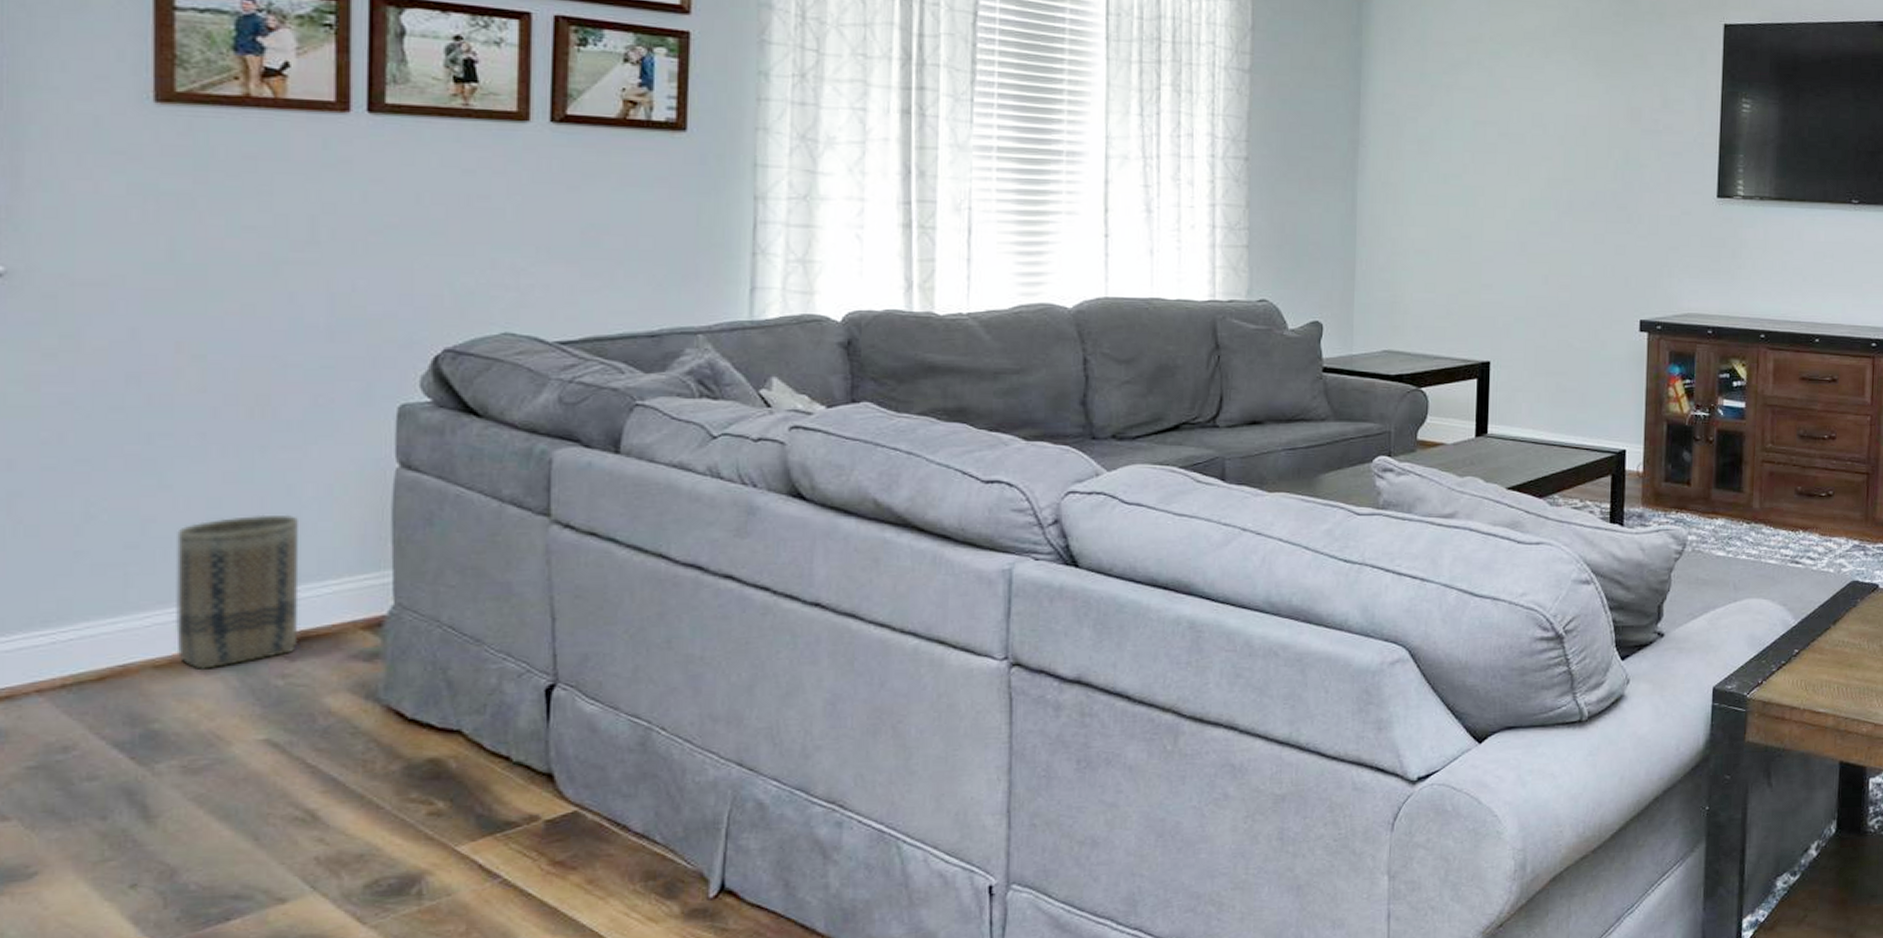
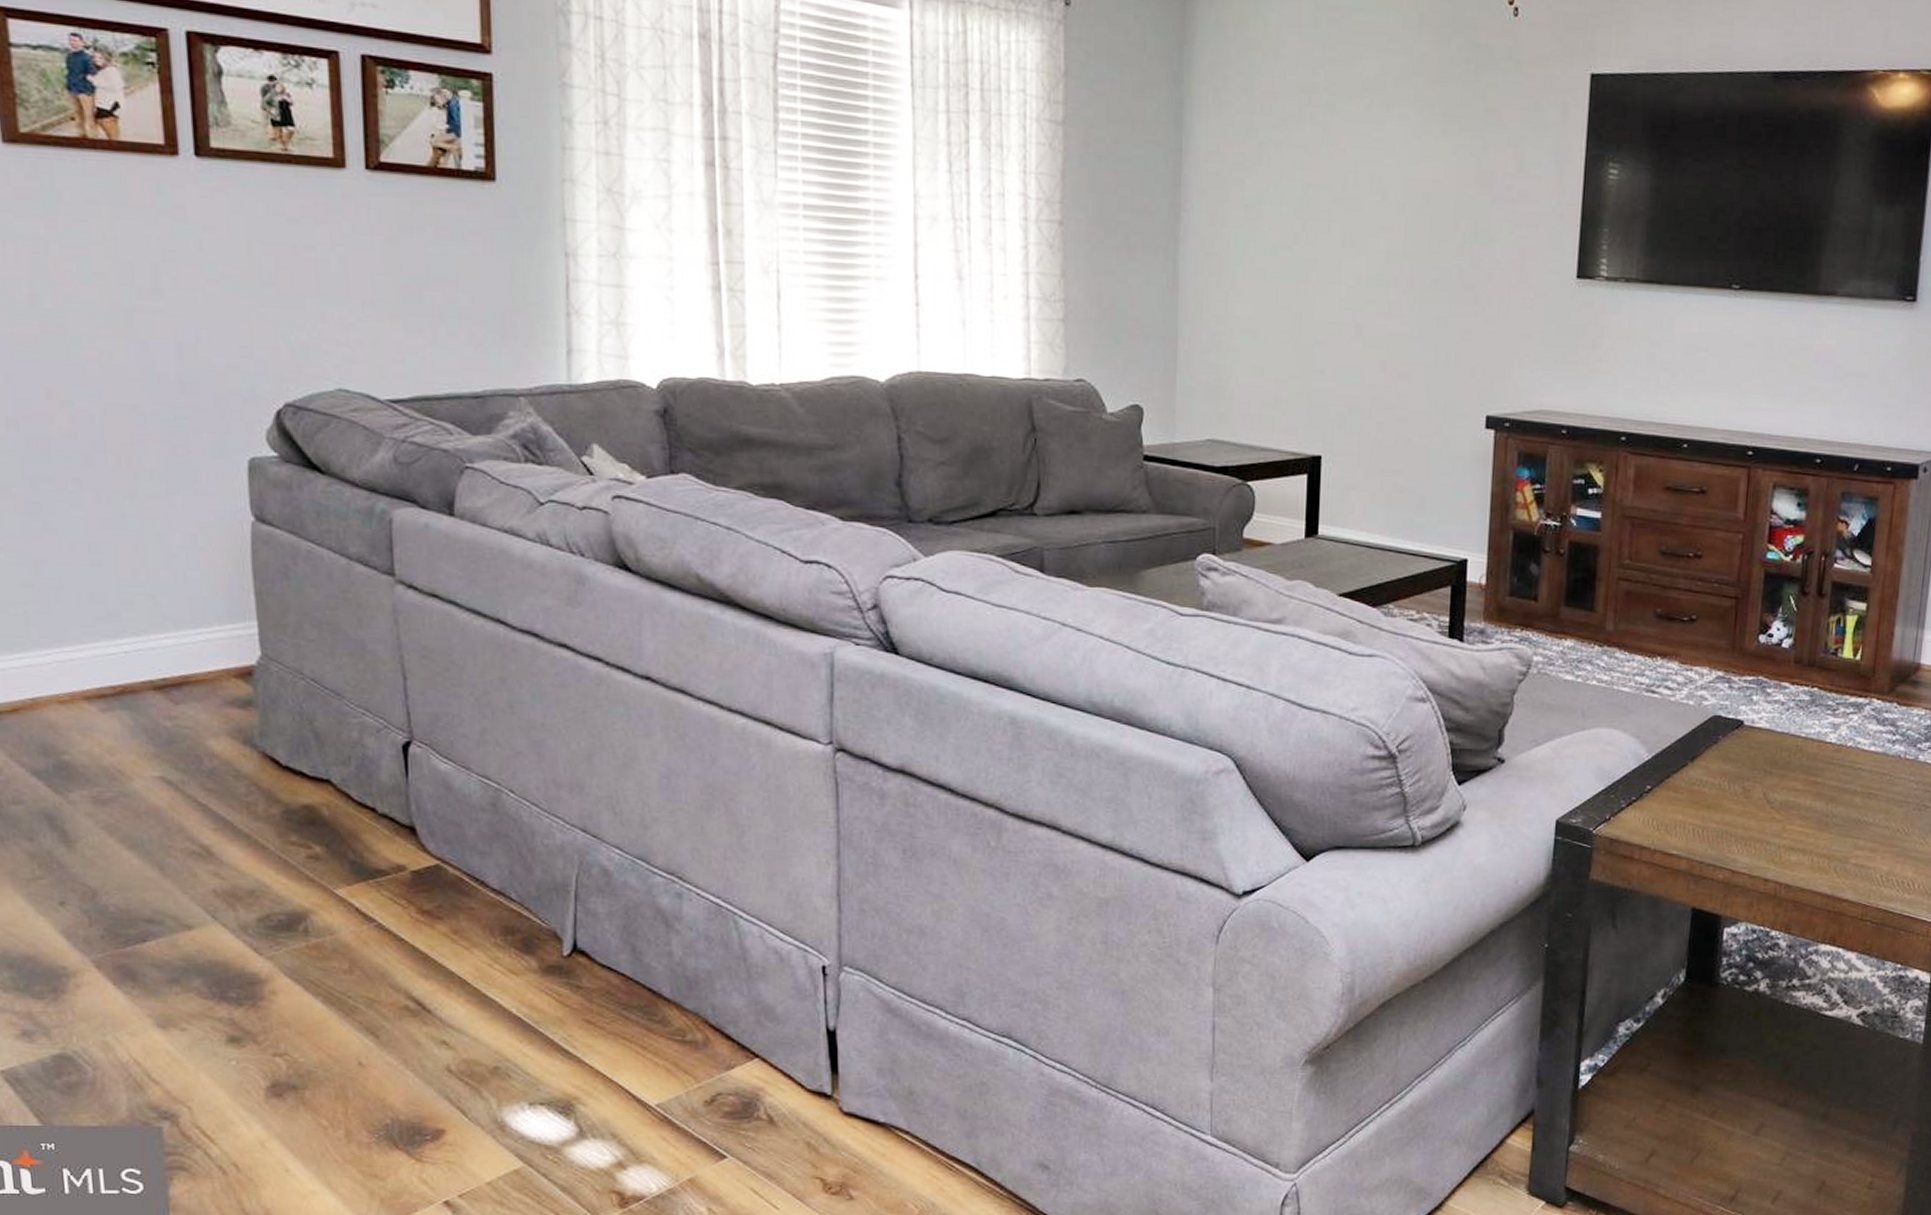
basket: present [176,514,299,670] -> none [65,561,180,707]

